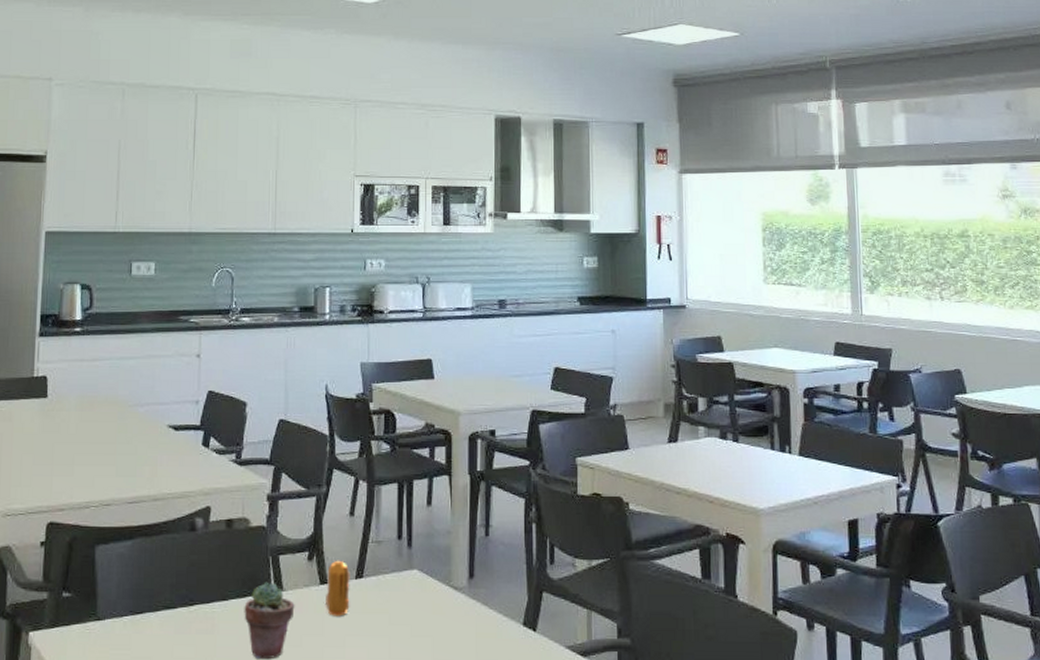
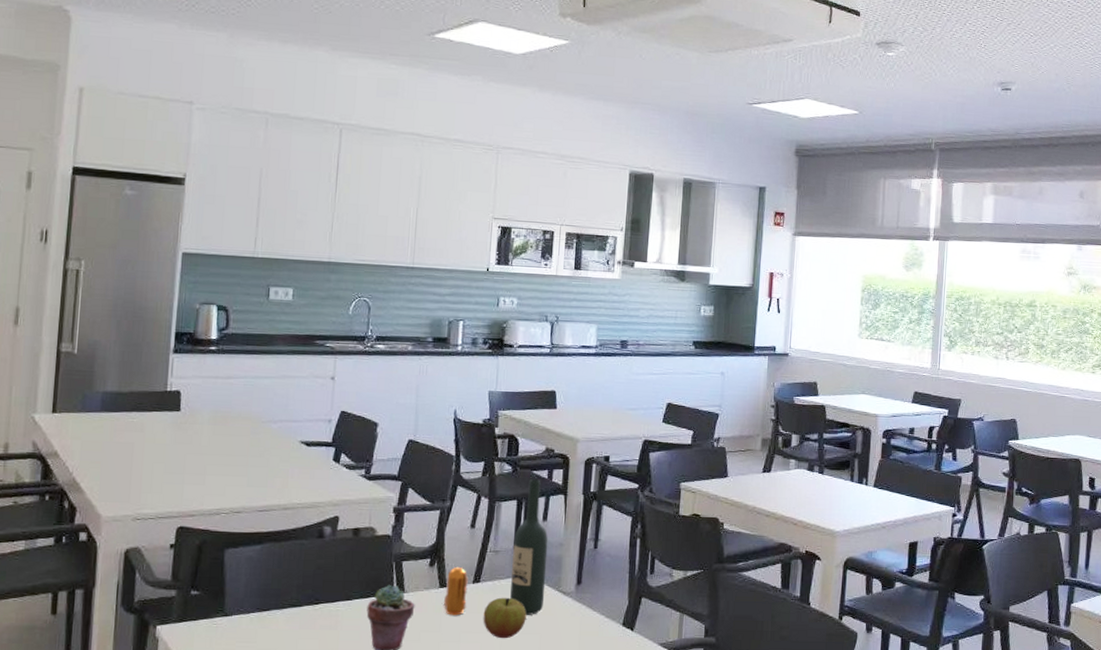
apple: none [369,594,416,643] -> present [483,597,527,639]
wine bottle: none [397,459,435,615] -> present [510,479,548,615]

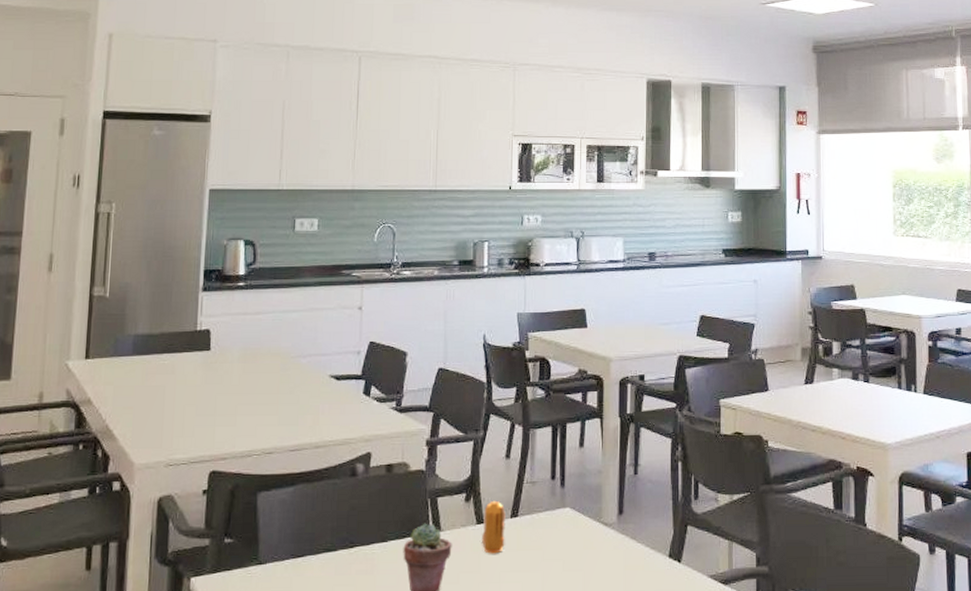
apple: present [483,597,527,639] -> none [523,532,568,577]
wine bottle: present [510,479,548,615] -> none [550,403,586,550]

